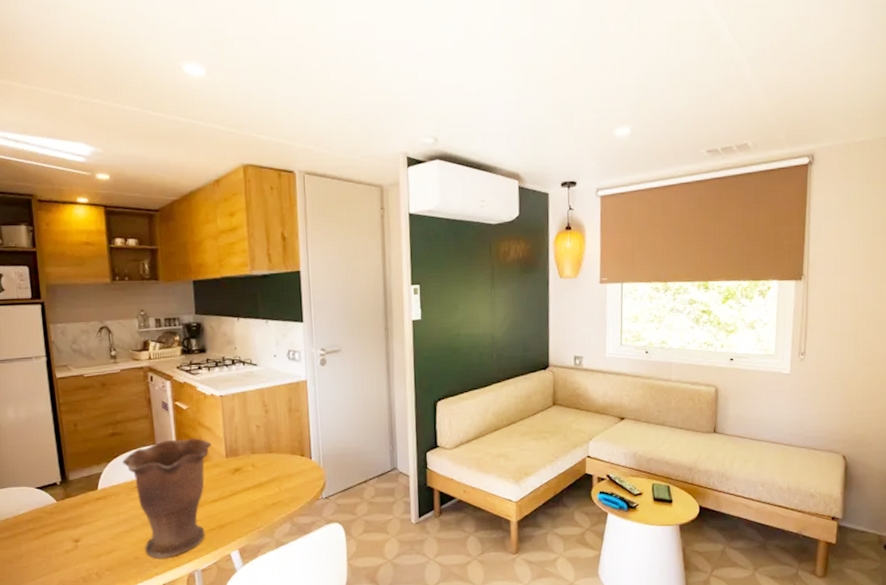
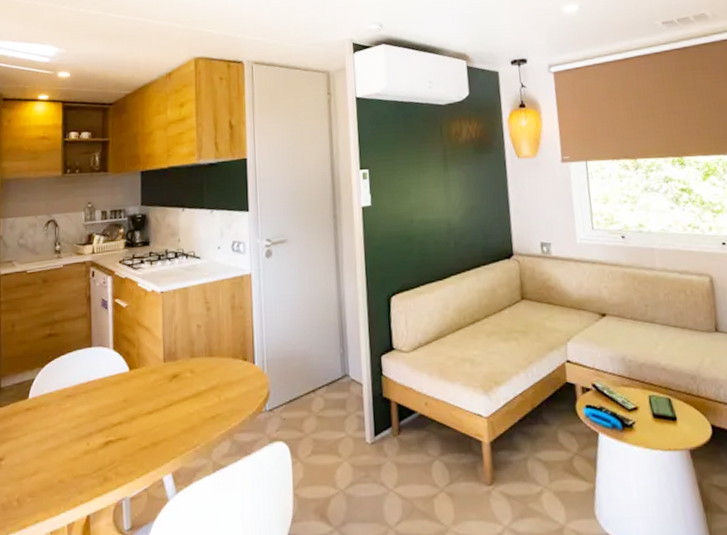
vase: present [123,438,212,559] -> none [57,339,149,483]

